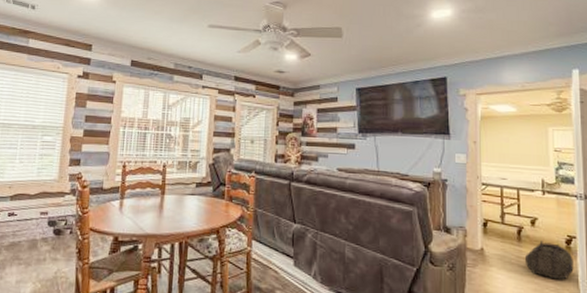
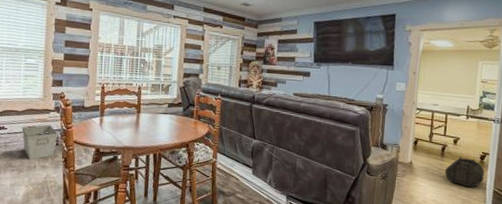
storage bin: none [32,209,72,251] -> present [21,124,58,160]

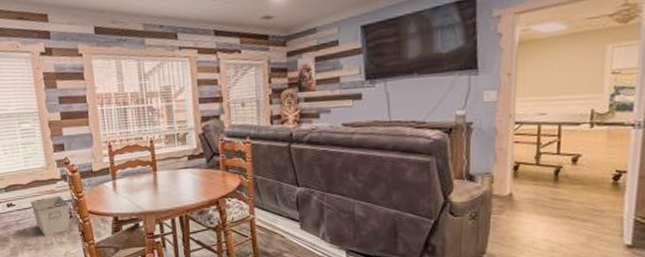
backpack: present [444,156,485,188] -> none [560,179,620,219]

